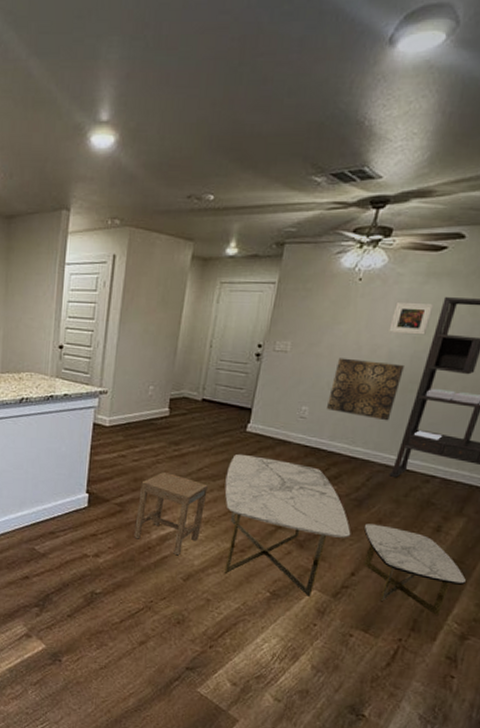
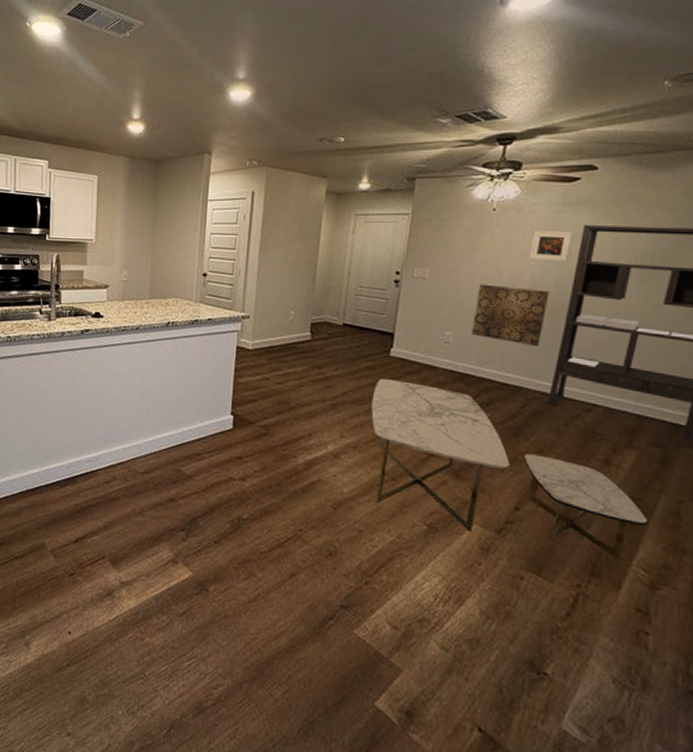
stool: present [134,471,208,556] -> none [280,394,354,482]

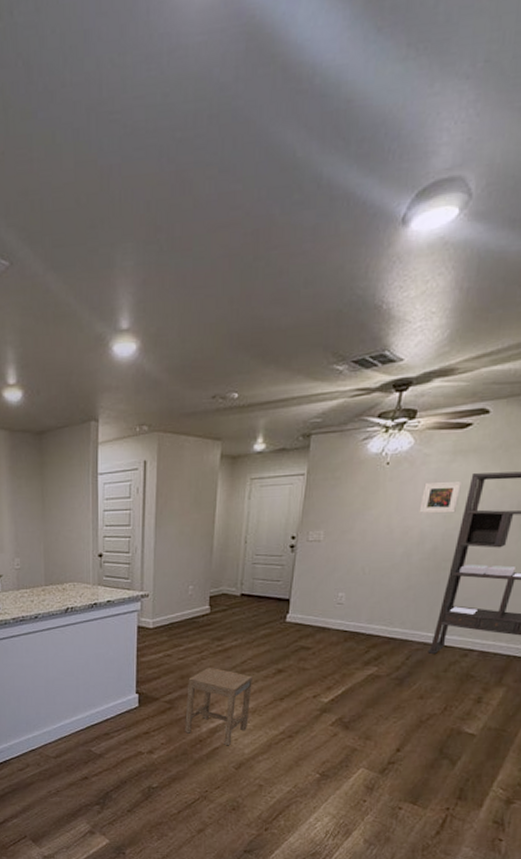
stool: none [280,394,354,482] -> present [185,667,252,746]
coffee table: present [371,379,647,561] -> none [269,645,508,784]
wall art: present [472,284,549,347] -> none [363,542,436,600]

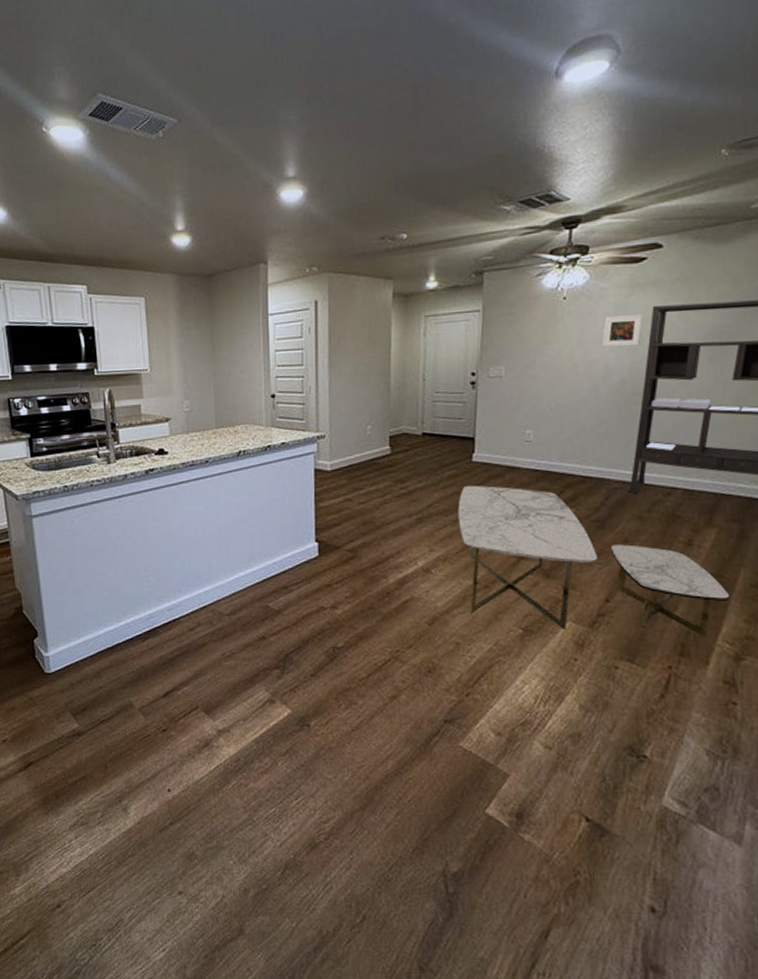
stool: present [185,667,252,746] -> none [370,511,441,599]
coffee table: none [269,645,508,784] -> present [458,486,729,638]

